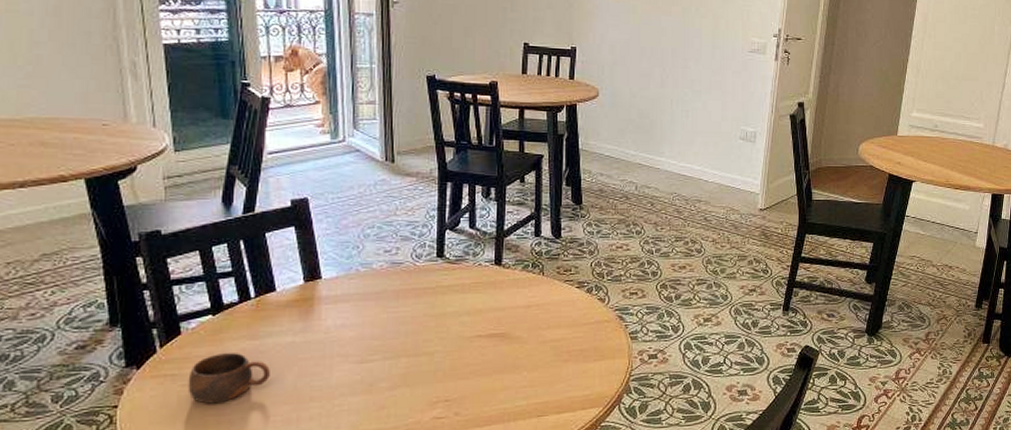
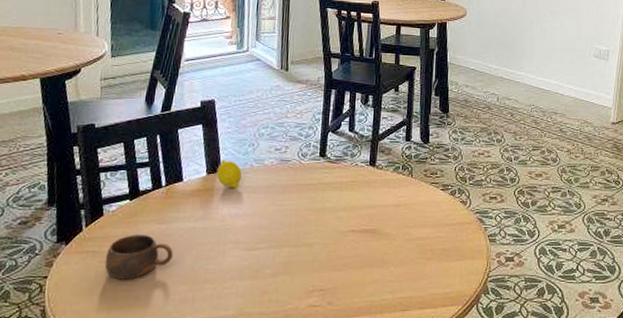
fruit: none [316,265,347,297] -> present [216,160,243,189]

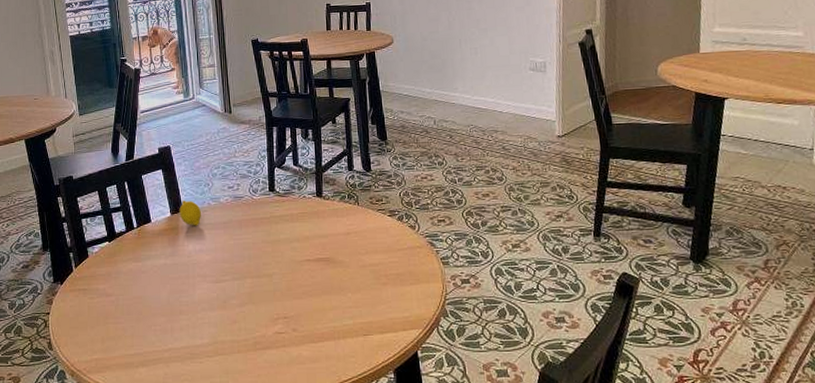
cup: present [104,235,173,280] -> none [94,272,150,314]

